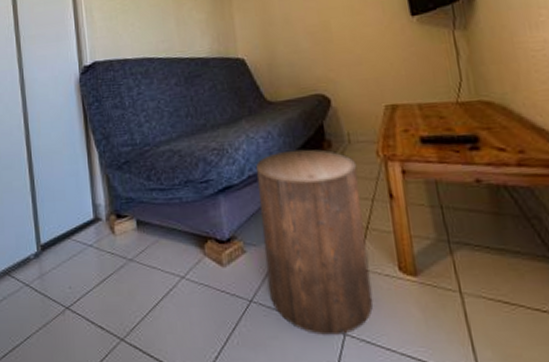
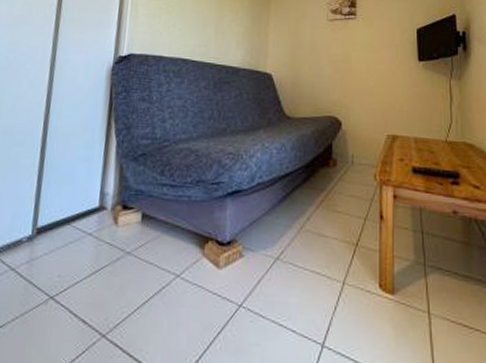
stool: present [255,149,374,336] -> none [260,163,356,347]

